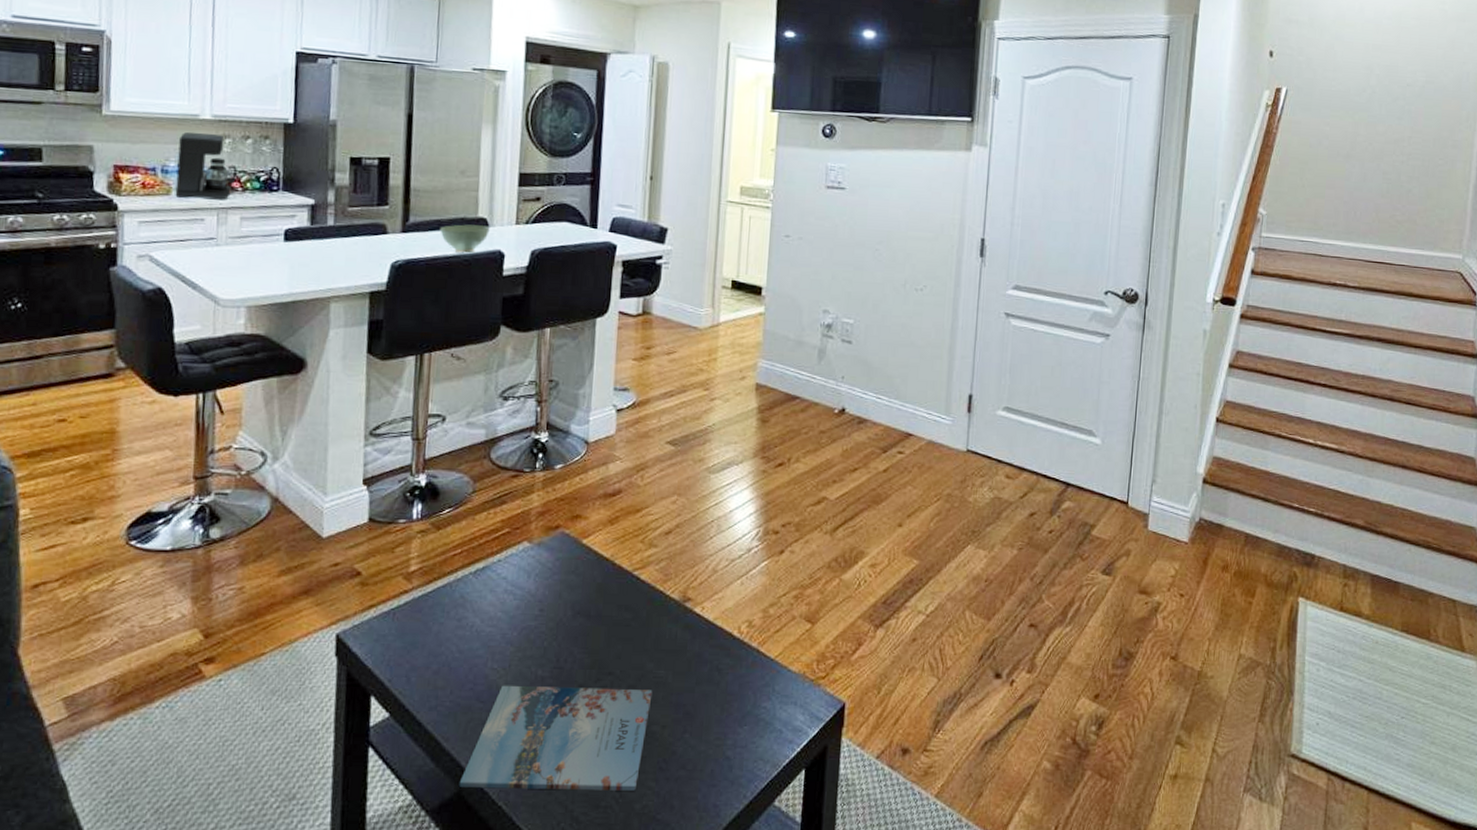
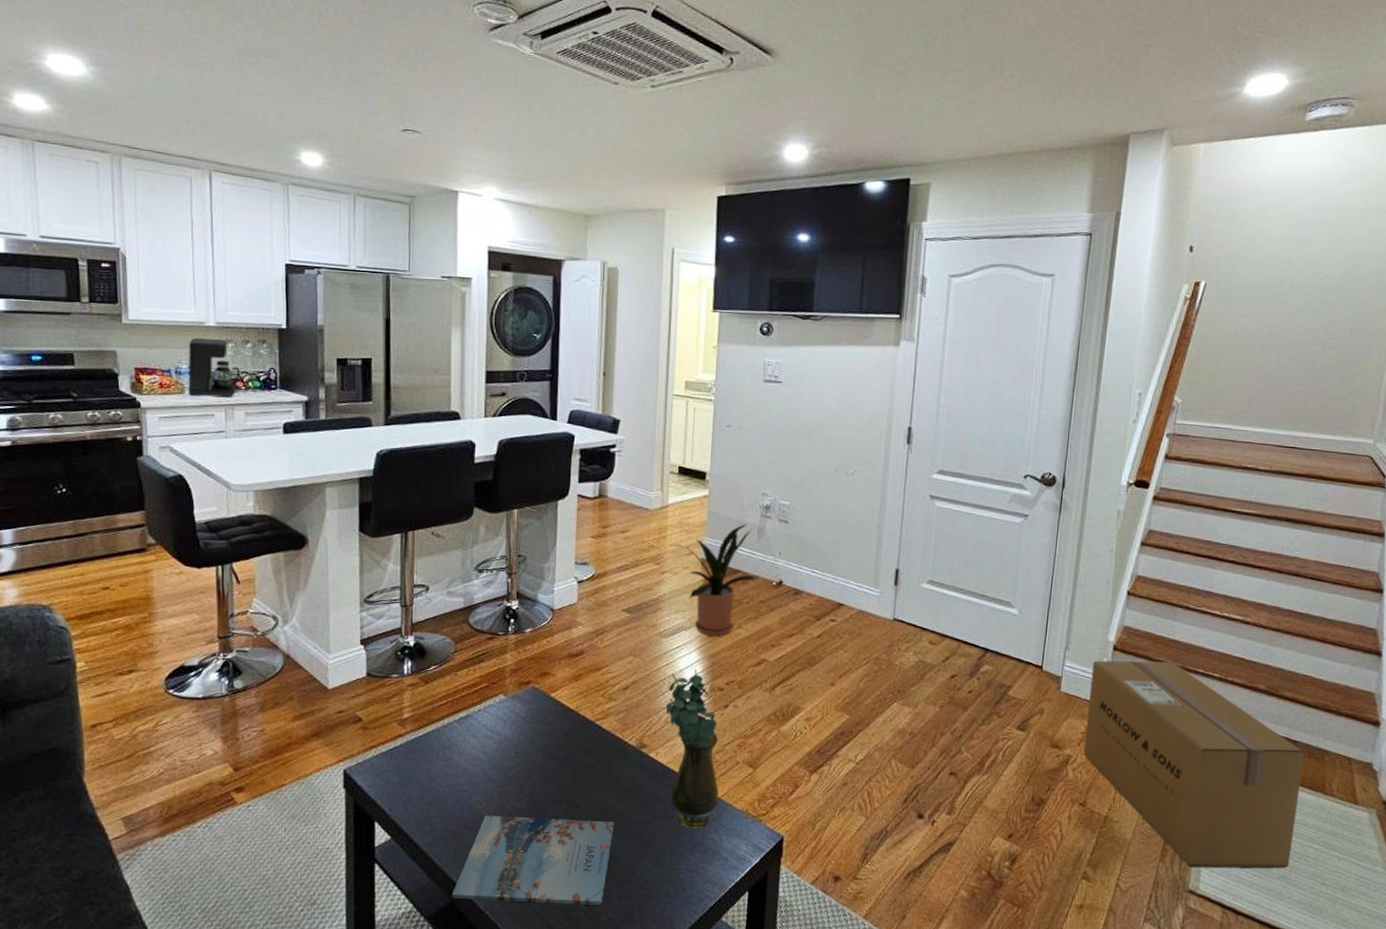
bowl: present [440,224,490,253] -> none [418,417,462,443]
vase: none [713,509,773,697] -> present [665,669,719,829]
house plant: none [721,345,819,472] -> present [670,524,758,636]
box: none [1175,494,1408,728] -> present [1084,660,1305,869]

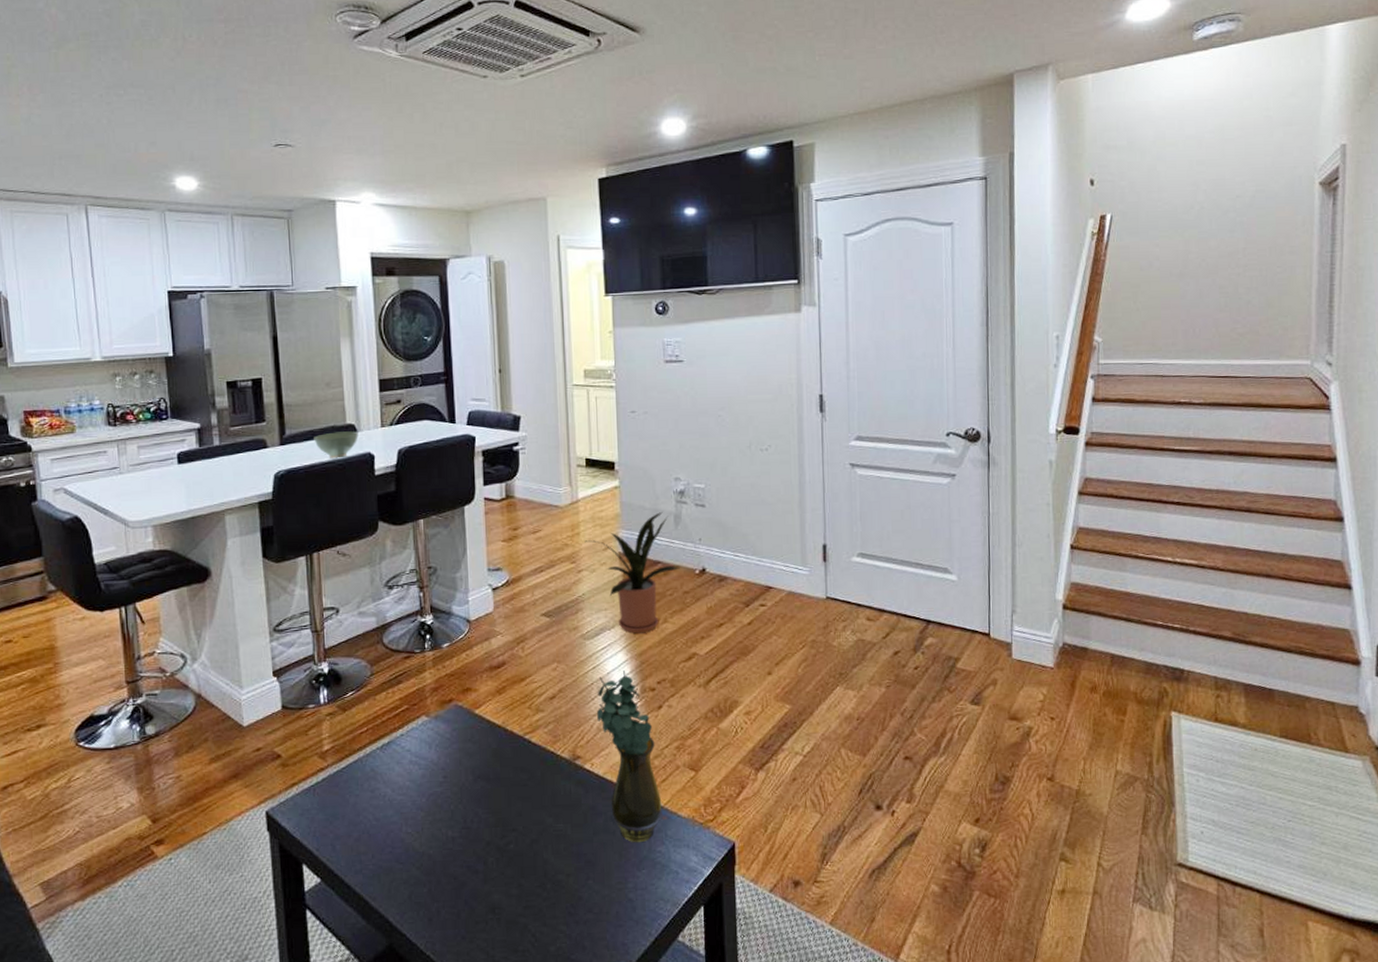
coffee maker: present [188,337,240,397] -> none [76,373,130,434]
bowl: none [418,417,462,443] -> present [314,431,358,459]
magazine: present [451,815,615,905] -> none [389,842,555,941]
box: present [1084,660,1305,869] -> none [1043,616,1284,838]

